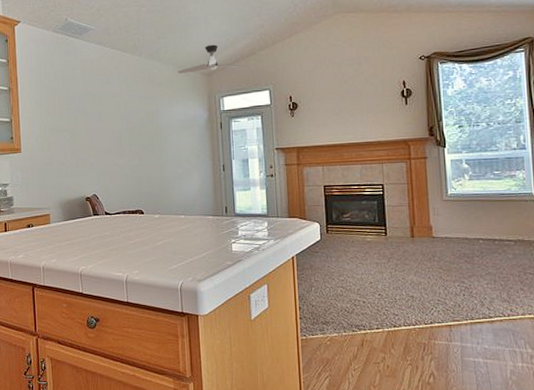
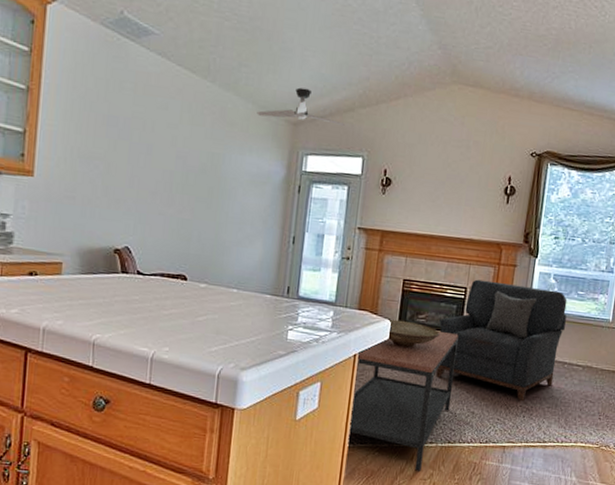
coffee table: none [296,226,389,356] -> present [350,330,459,471]
decorative bowl: none [316,221,366,245] -> present [387,319,439,348]
armchair: none [363,174,487,281] -> present [436,279,568,402]

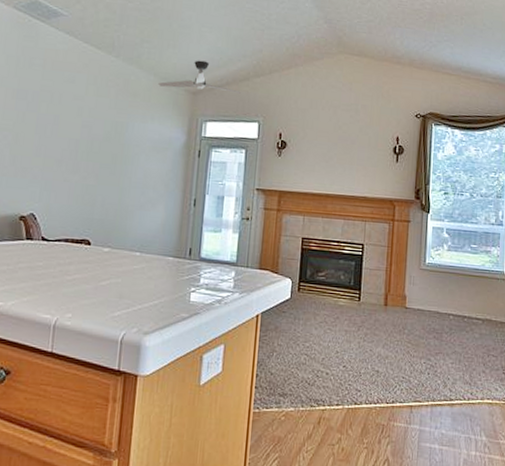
coffee table: present [350,330,459,471] -> none [255,288,359,436]
decorative bowl: present [387,319,439,348] -> none [288,277,339,306]
armchair: present [436,279,568,402] -> none [339,236,462,358]

